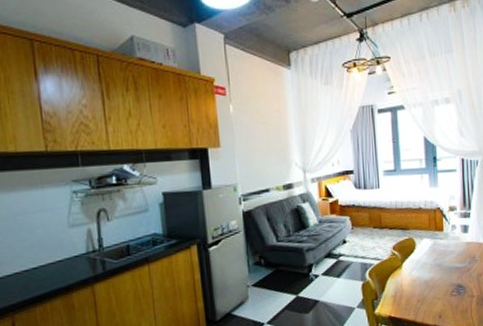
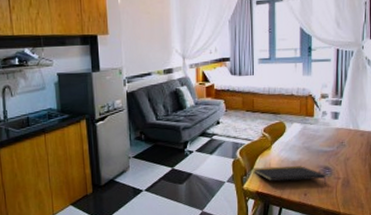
notepad: none [384,285,461,304] -> present [253,166,327,184]

